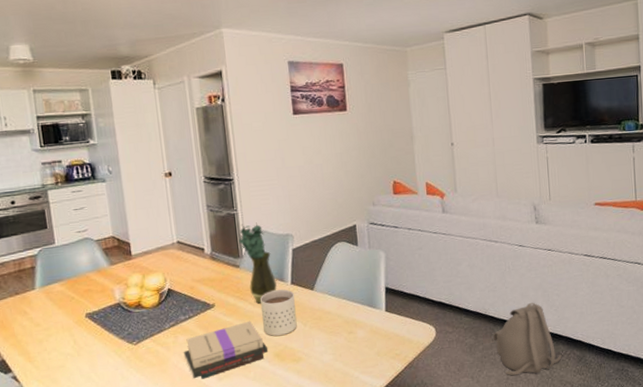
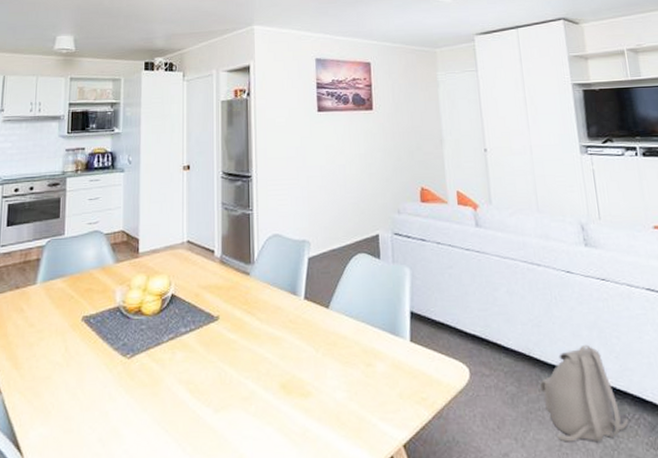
books: present [183,321,269,379] -> none [179,340,274,409]
vase: present [239,222,277,304] -> none [252,225,289,320]
mug: present [260,289,297,337] -> none [268,305,308,363]

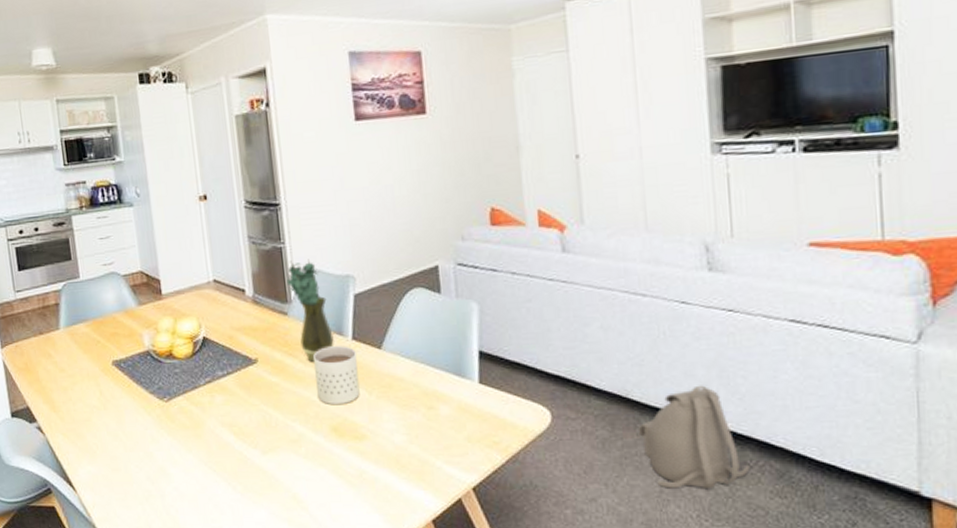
vase: none [252,225,289,320] -> present [287,259,334,362]
mug: none [268,305,308,363] -> present [312,346,360,406]

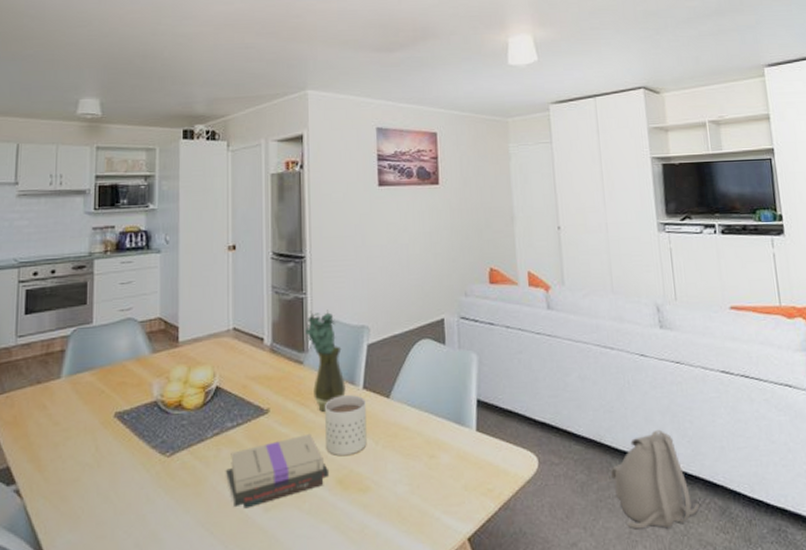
books: none [220,383,324,451] -> present [225,433,330,509]

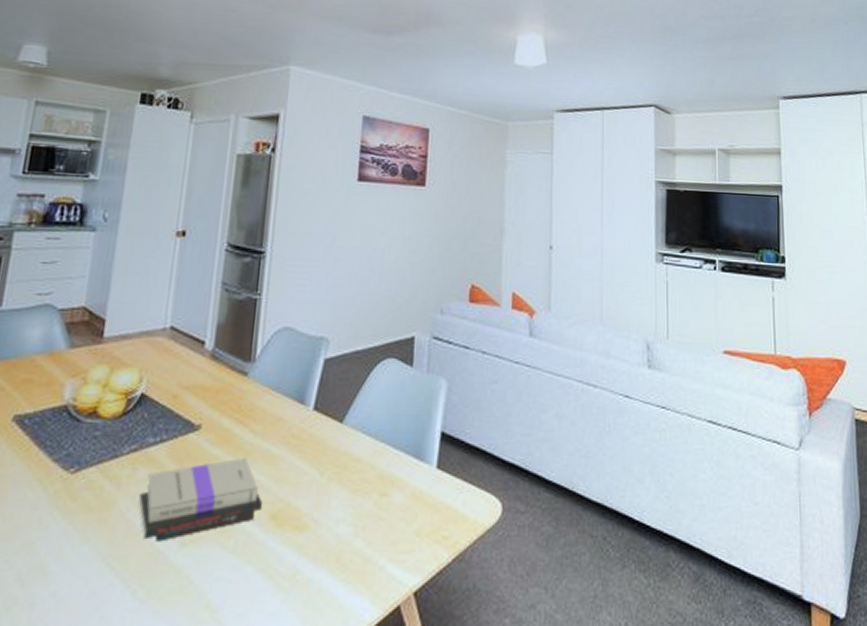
vase: present [305,309,346,412] -> none [254,314,294,433]
mug: present [324,395,367,457] -> none [262,416,315,487]
backpack: present [611,429,700,530] -> none [581,481,673,593]

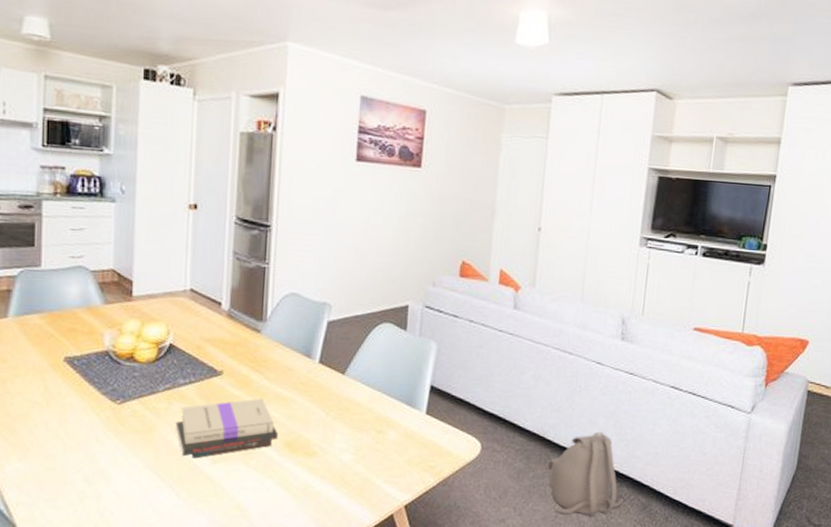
backpack: none [581,481,673,593] -> present [548,431,624,515]

